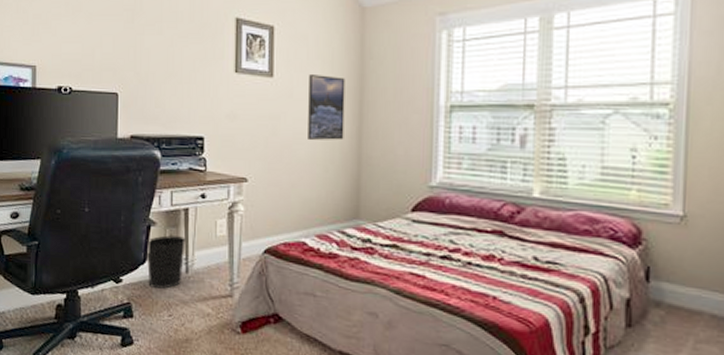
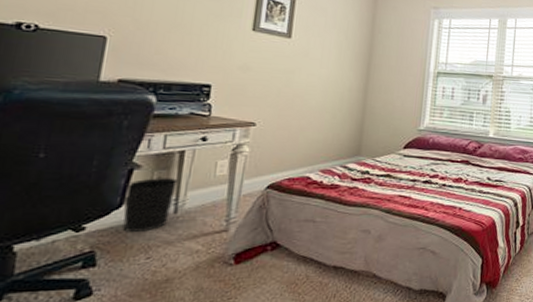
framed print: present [308,75,345,140] -> none [319,40,357,94]

